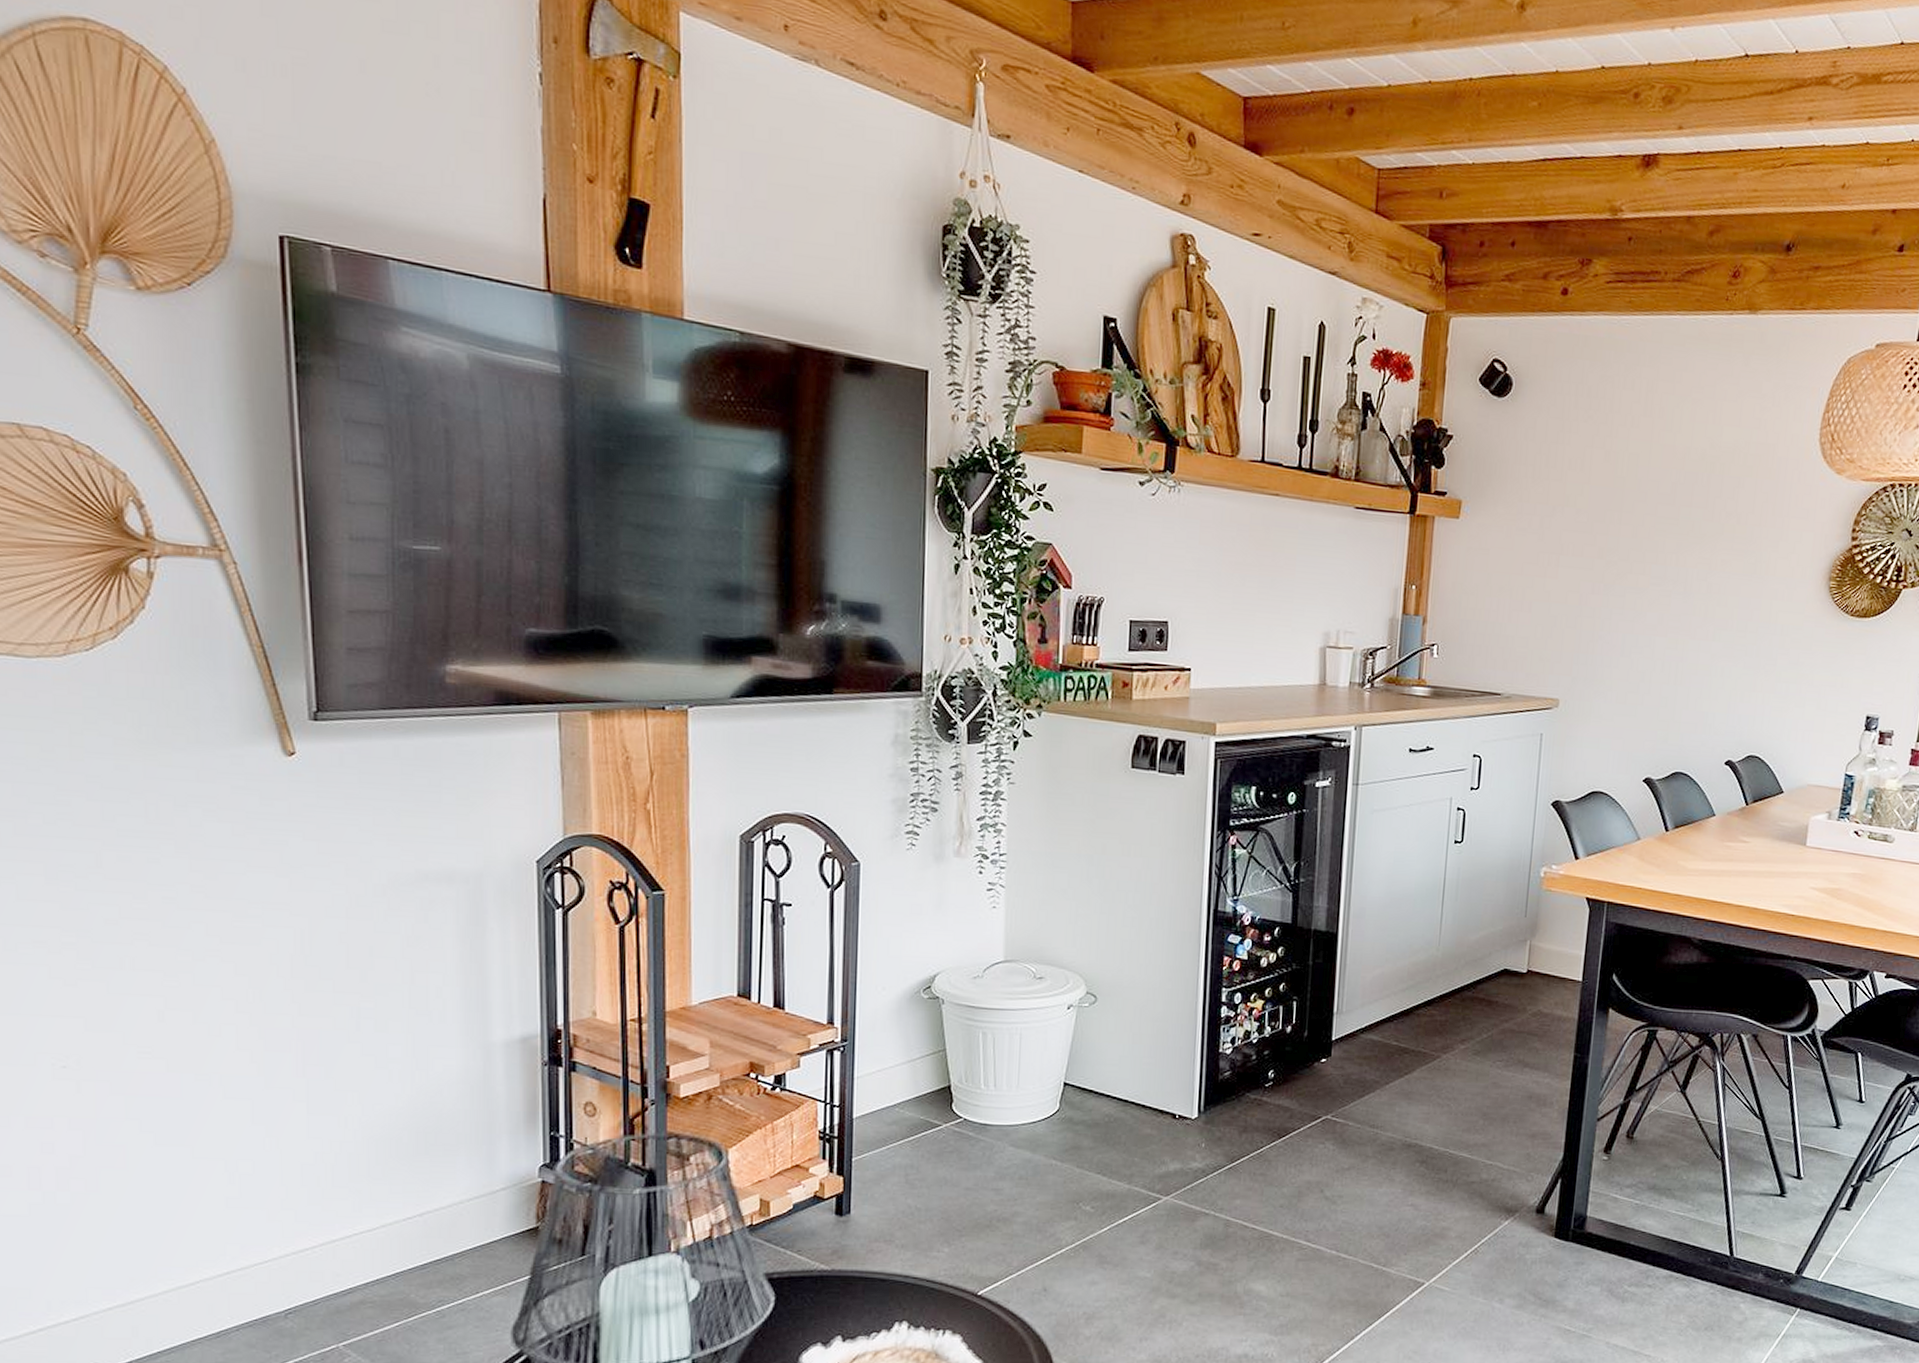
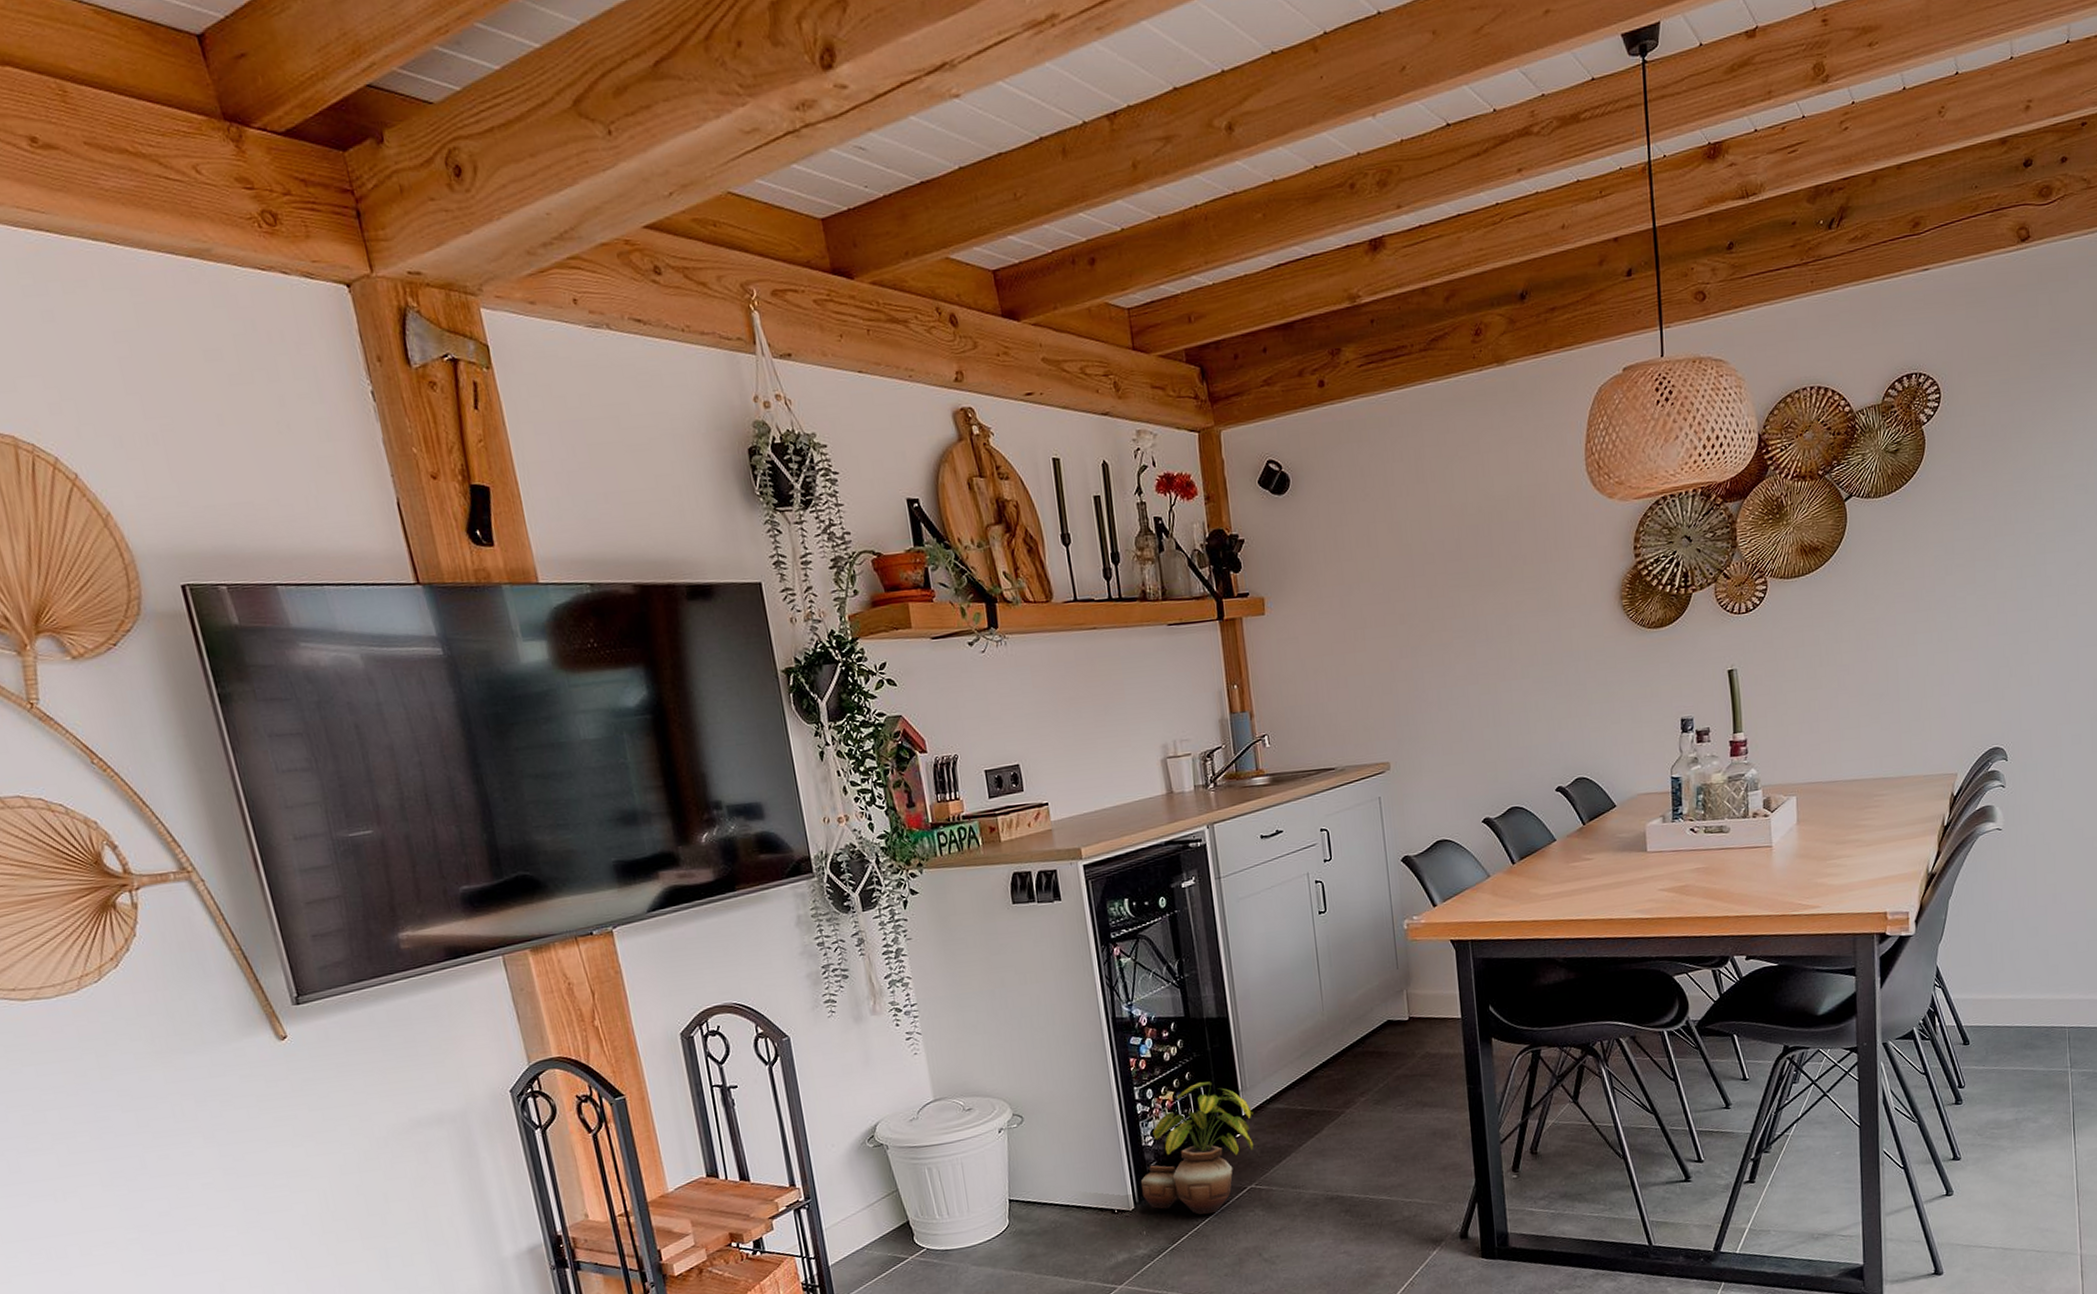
potted plant: none [1208,996,1344,1138] -> present [1140,1081,1254,1215]

